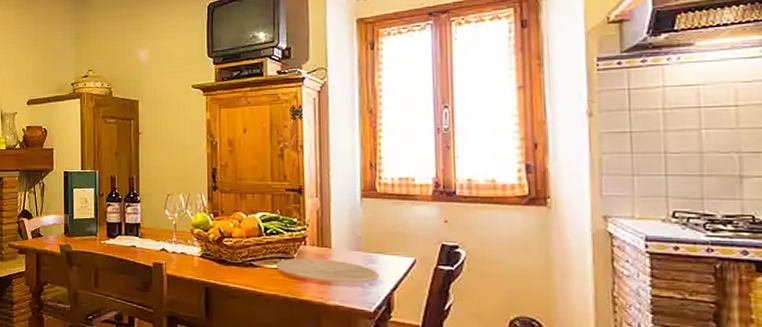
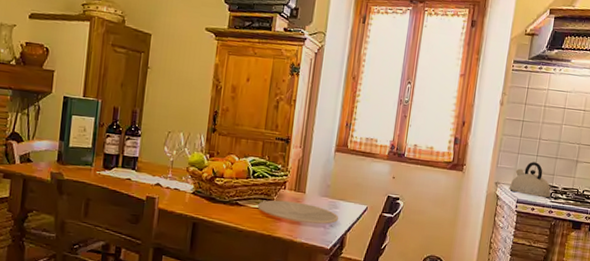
kettle: none [627,184,704,230] -> present [508,161,551,198]

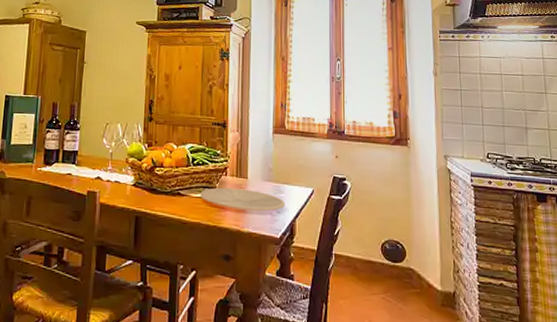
kettle: present [508,161,551,198] -> none [459,131,506,169]

